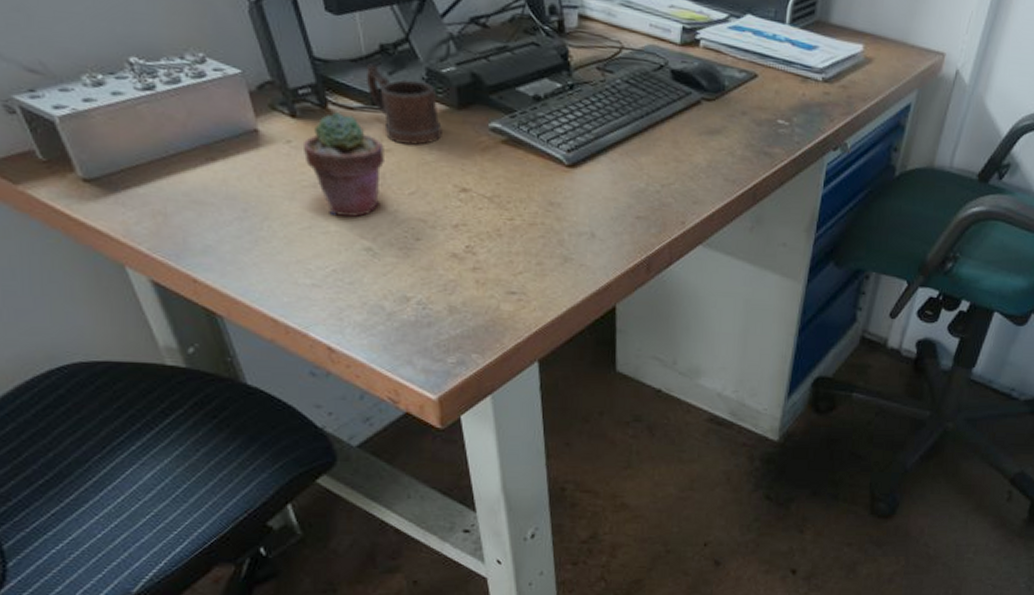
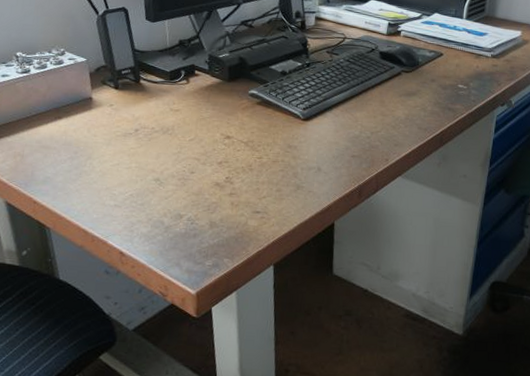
potted succulent: present [302,112,386,218] -> none [120,85,176,157]
mug: present [365,63,442,145] -> none [167,53,216,107]

